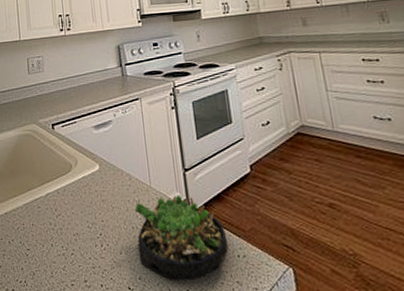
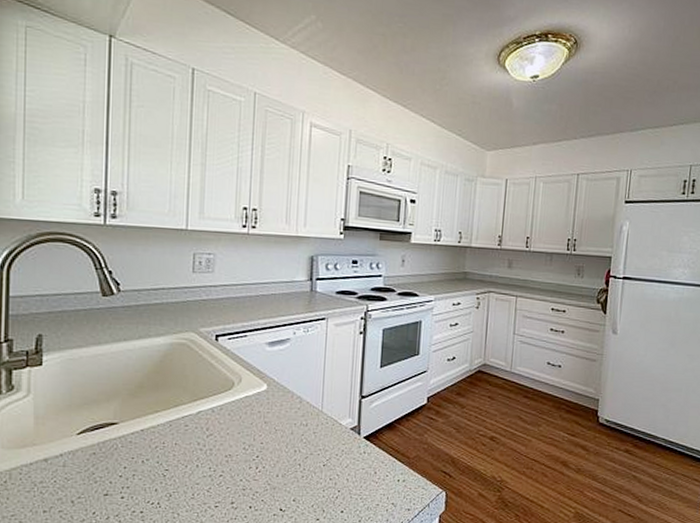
succulent plant: present [134,195,229,279] -> none [297,421,391,501]

